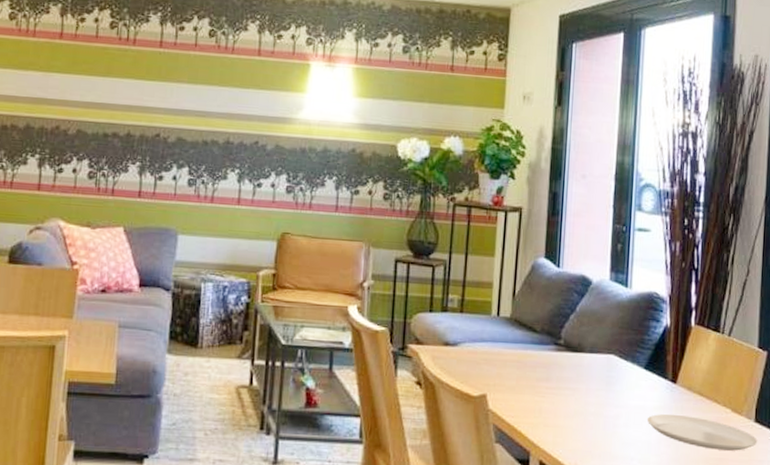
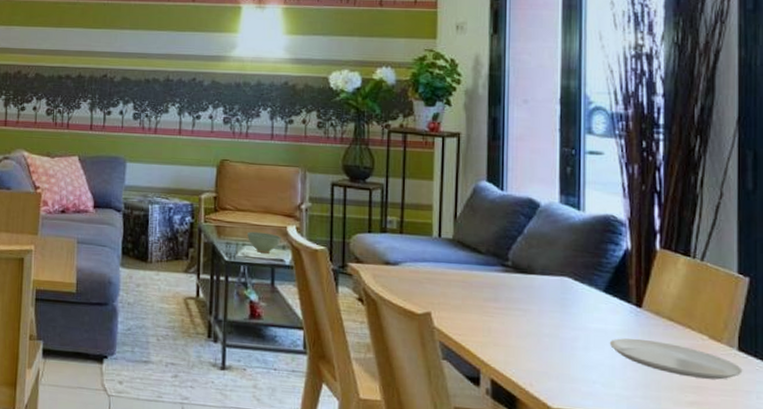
bowl: none [306,312,342,336] -> present [247,231,281,253]

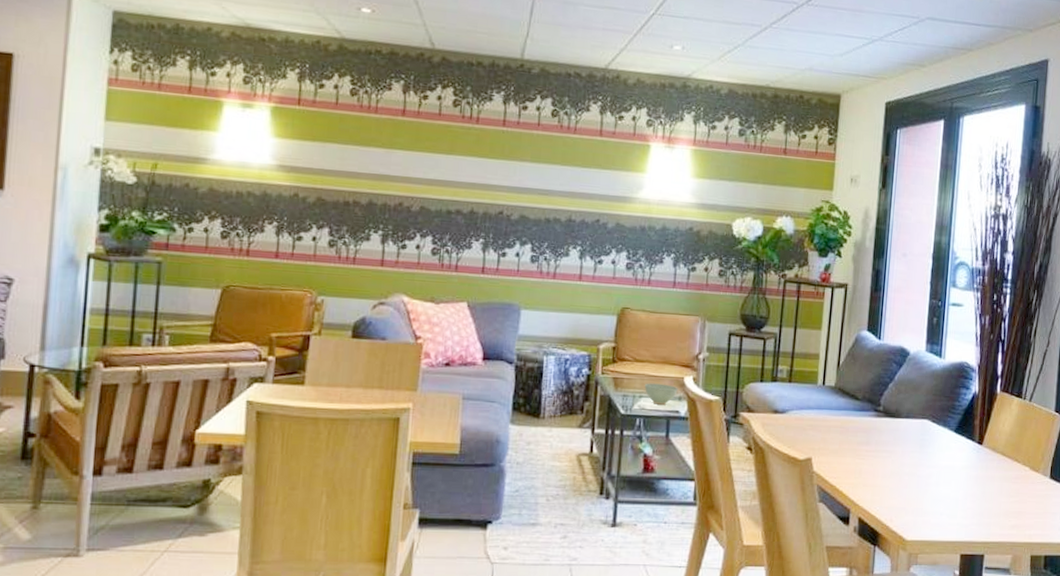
plate: present [609,338,743,380] -> none [955,472,1052,505]

